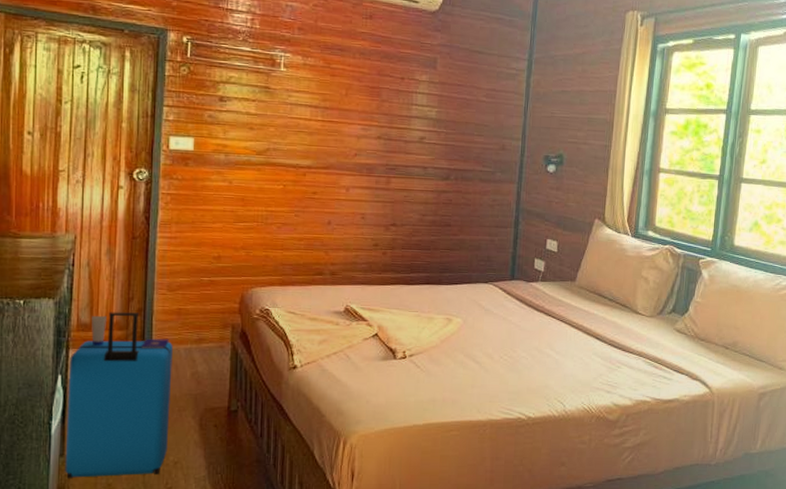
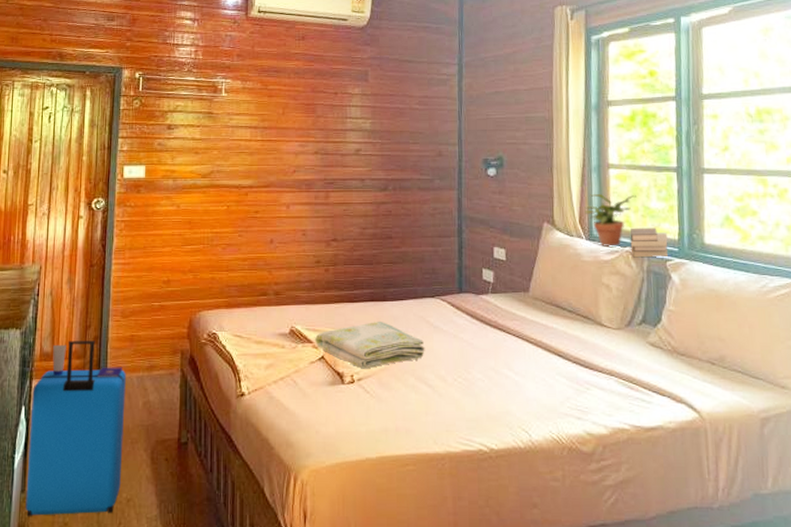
towel: none [369,303,475,346] -> present [315,322,425,369]
potted plant: none [633,194,681,244] -> present [584,193,636,247]
books: none [670,228,704,255] -> present [630,227,669,258]

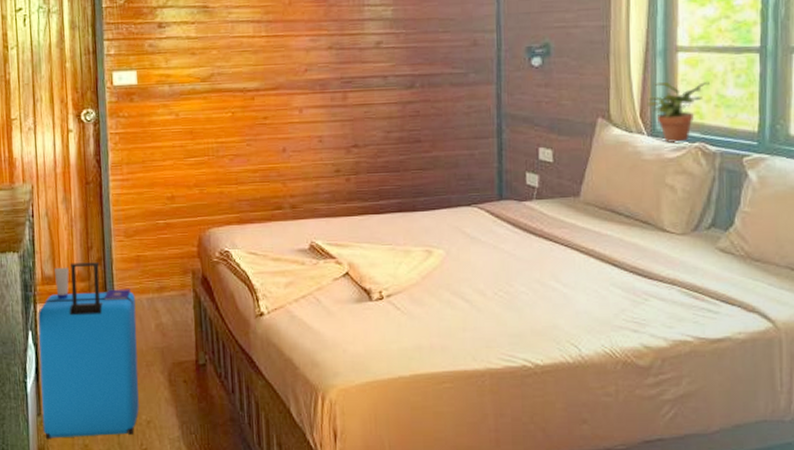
towel: present [315,322,425,369] -> none [338,234,461,285]
books: present [630,227,669,258] -> none [700,119,746,154]

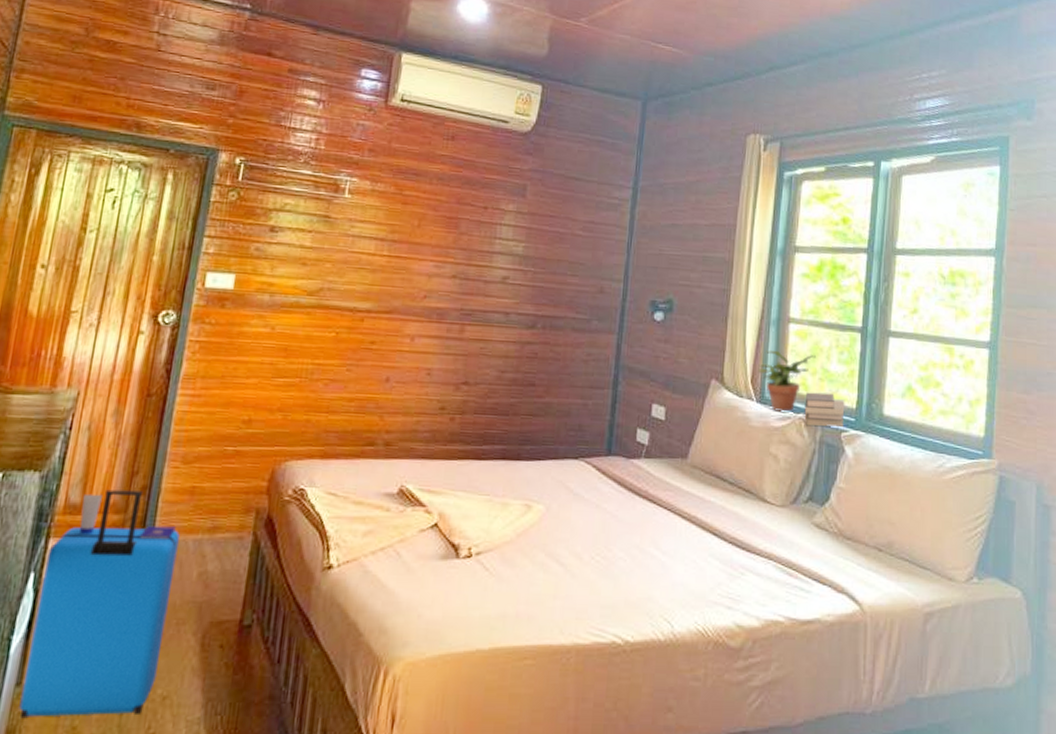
books: none [700,119,746,154] -> present [804,392,845,427]

